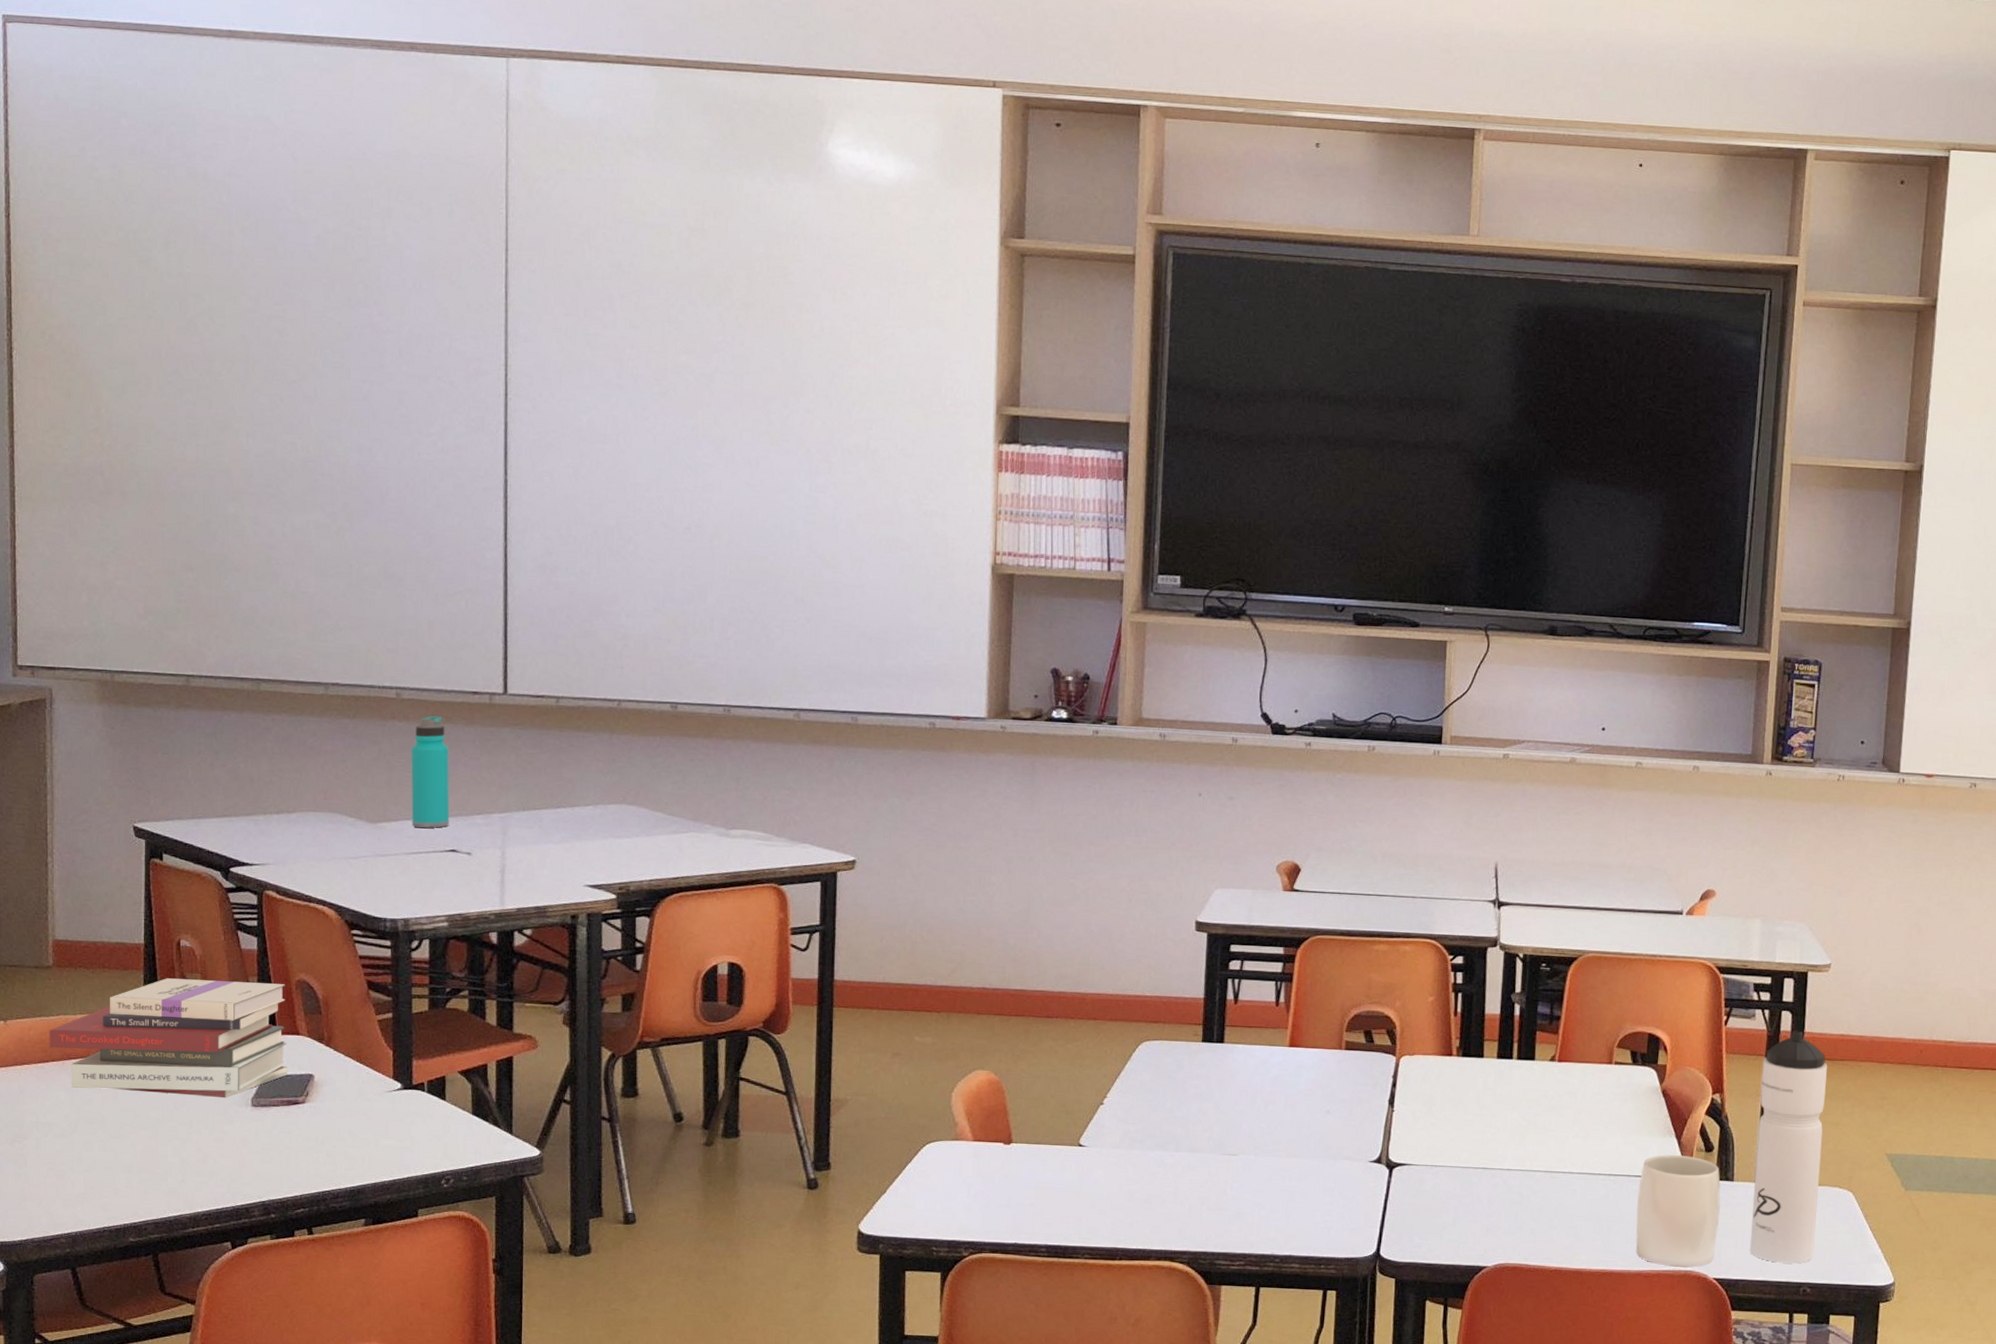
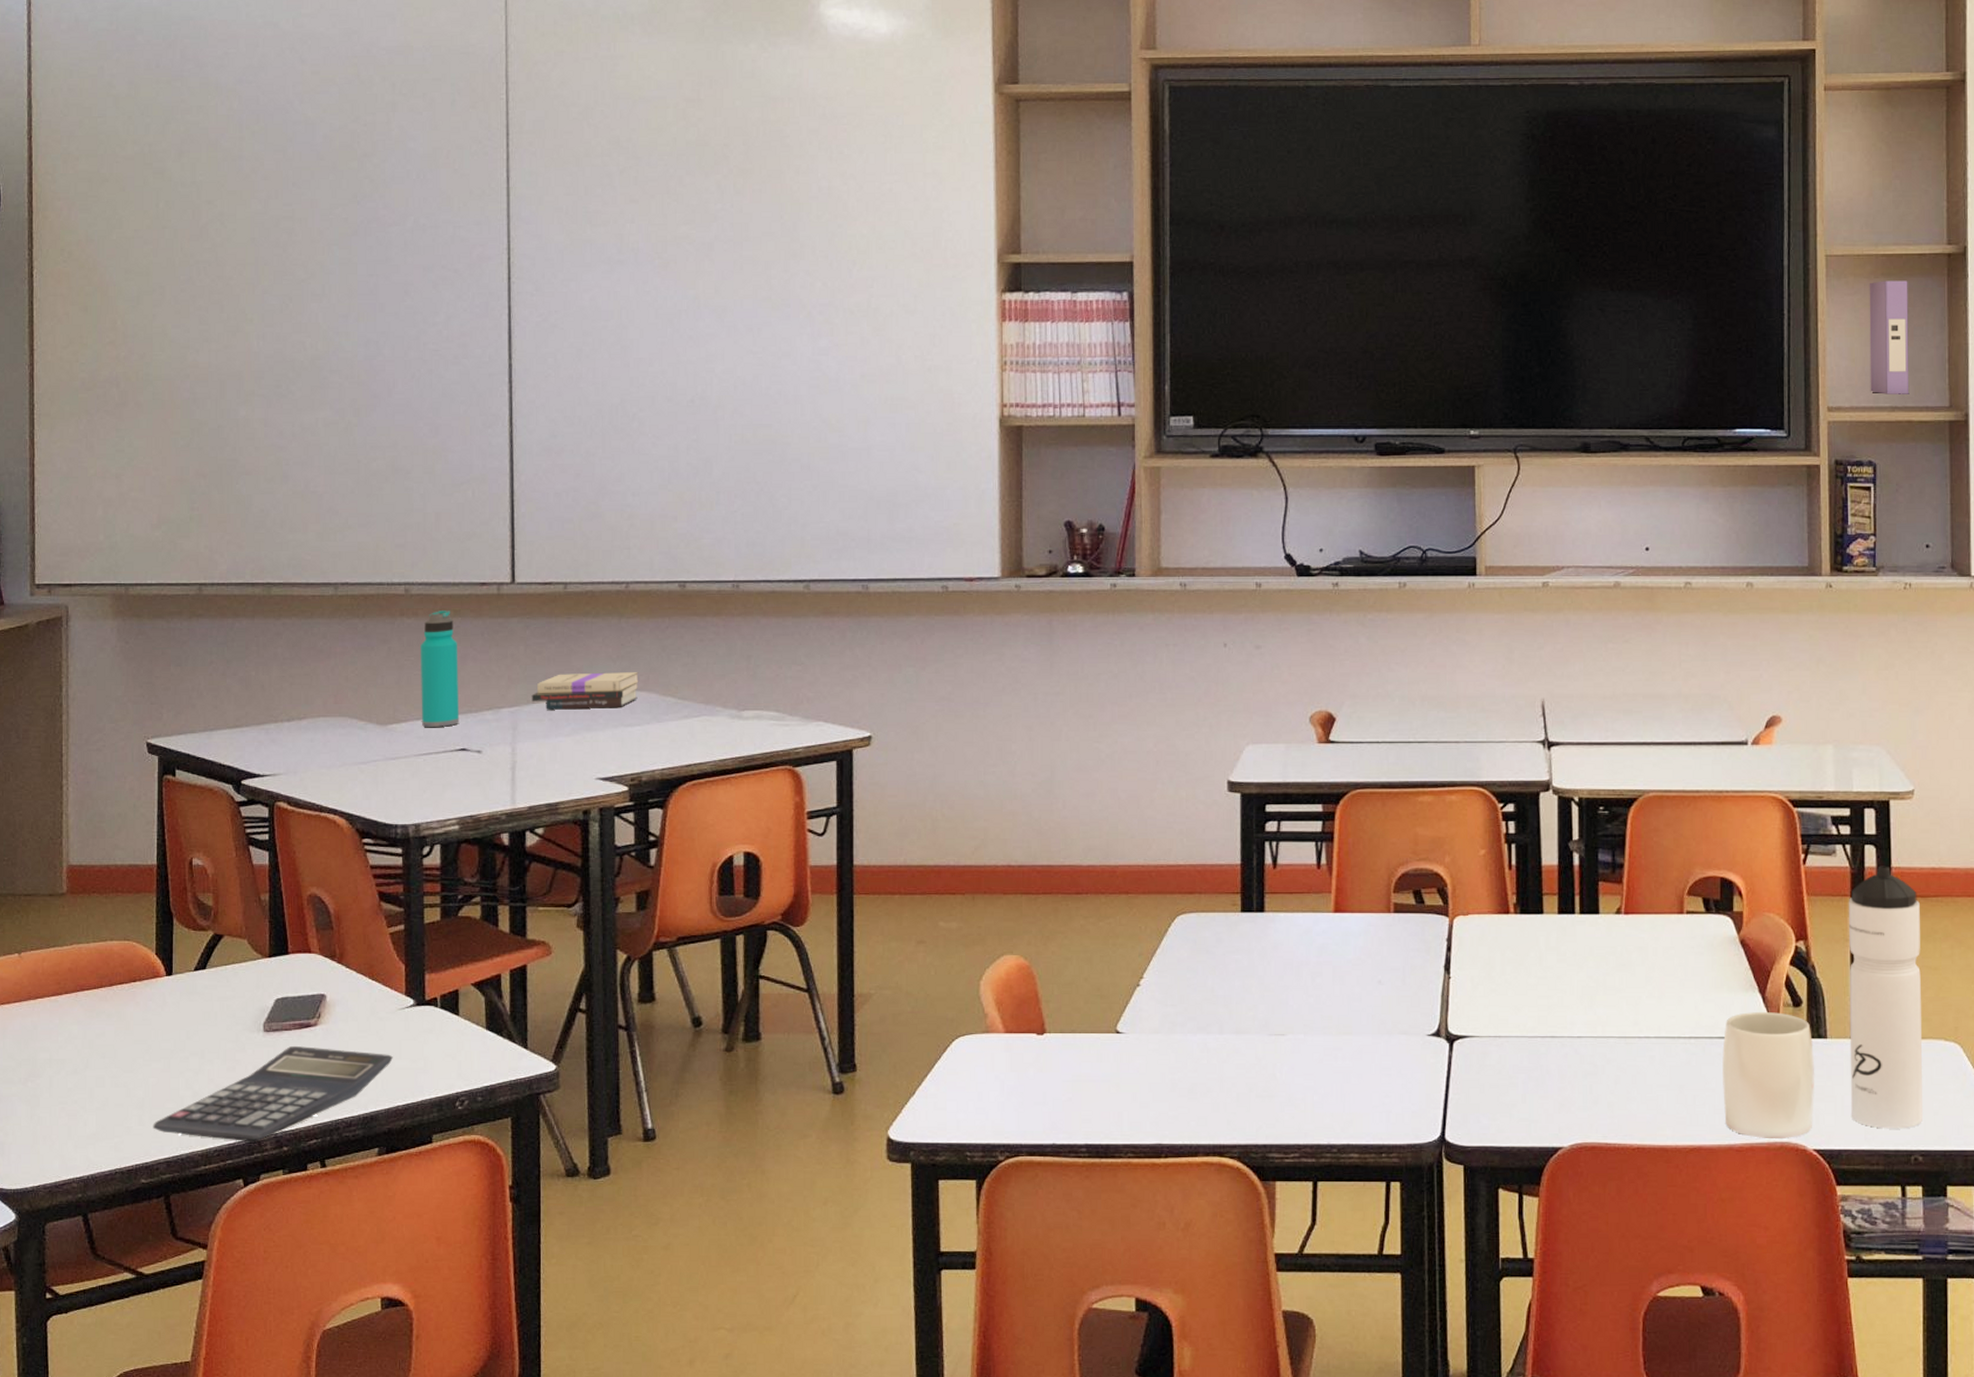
books: present [49,978,287,1098] -> none [62,900,299,1025]
calculator: none [141,1121,380,1209] -> present [153,1046,393,1143]
books: none [522,784,629,820] -> present [531,672,639,710]
binder: none [1822,492,1866,600] -> present [1869,280,1910,395]

